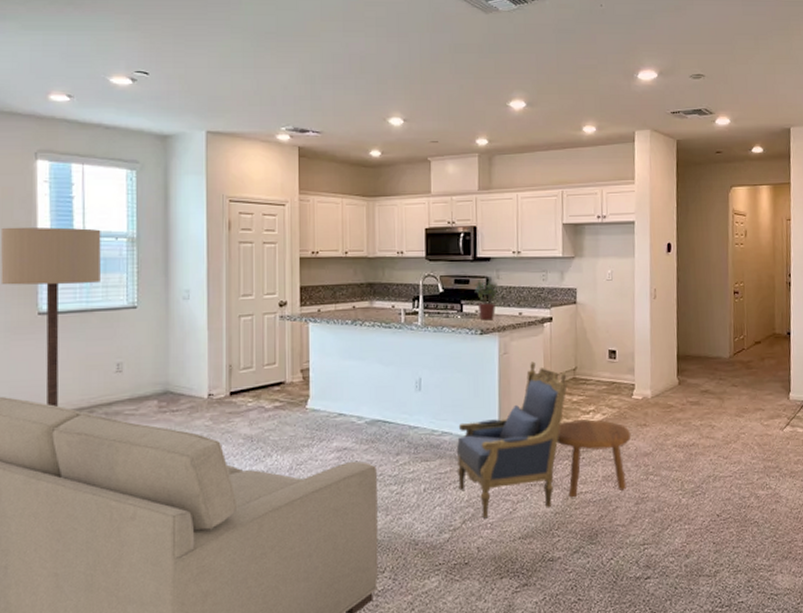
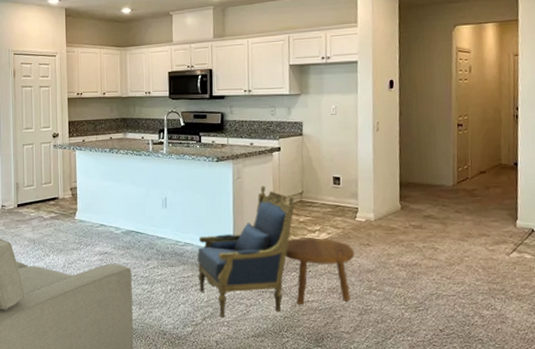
potted plant: present [474,280,499,321] -> none [211,115,232,150]

